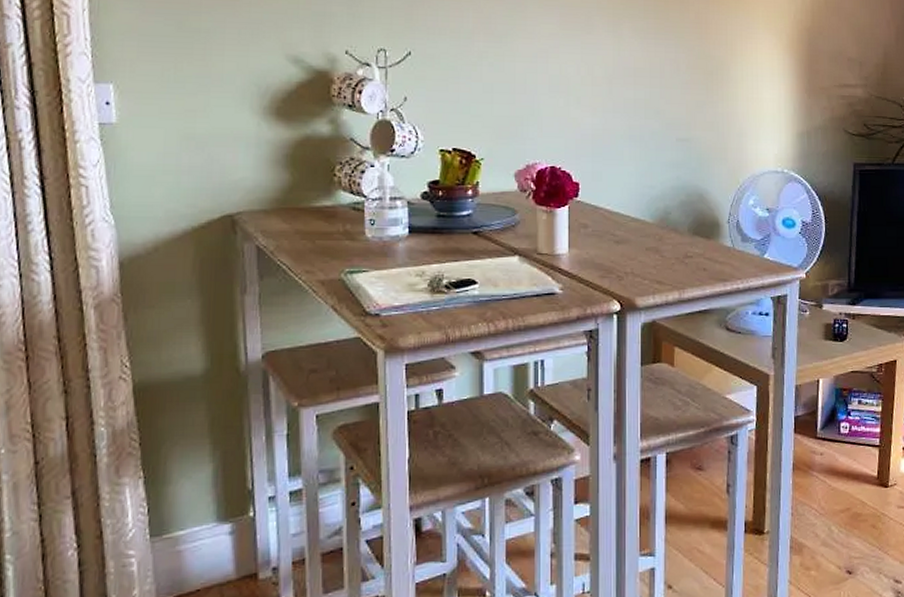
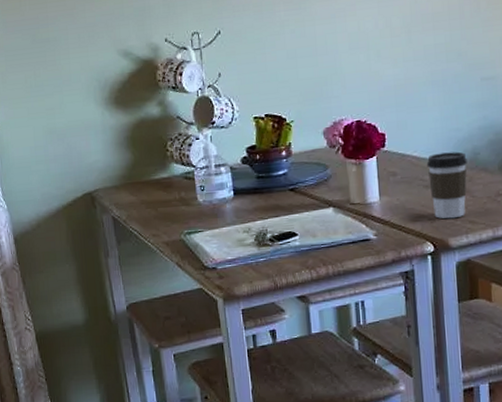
coffee cup: none [618,209,660,278] -> present [426,151,468,219]

